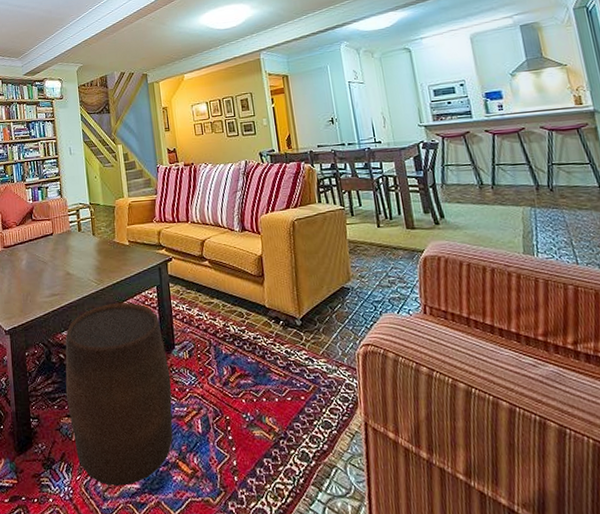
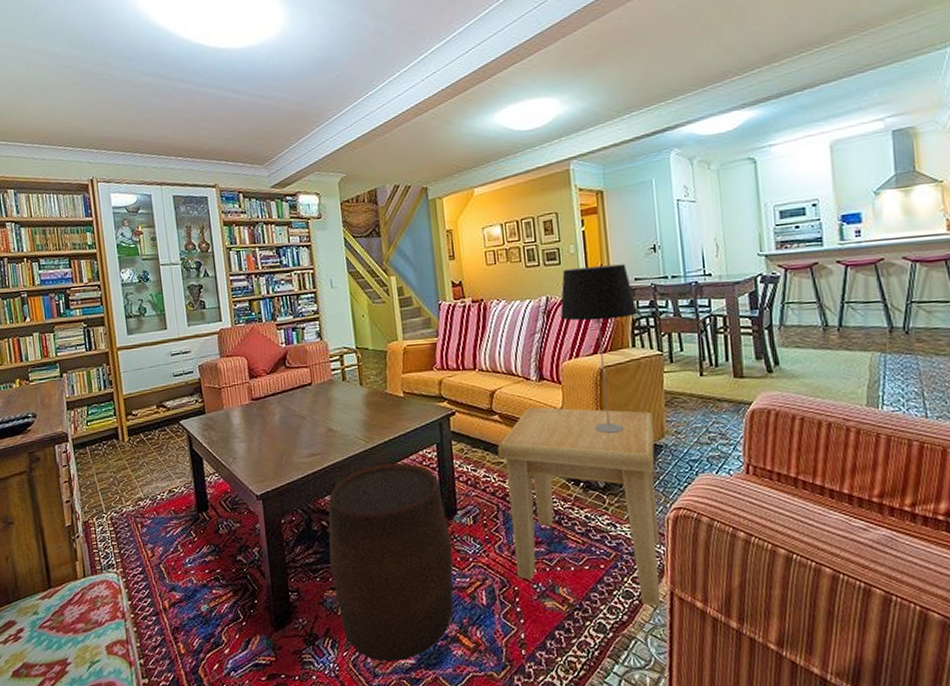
side table: none [208,254,357,438] -> present [497,407,661,608]
table lamp: none [257,134,322,277] -> present [560,264,638,433]

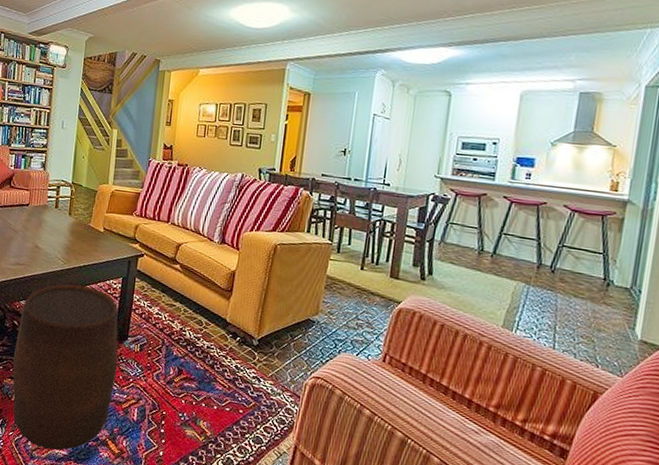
side table: present [497,407,661,608] -> none [167,264,312,457]
table lamp: present [560,264,638,433] -> none [250,154,319,302]

